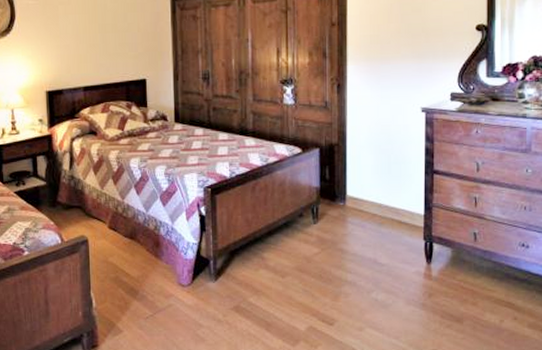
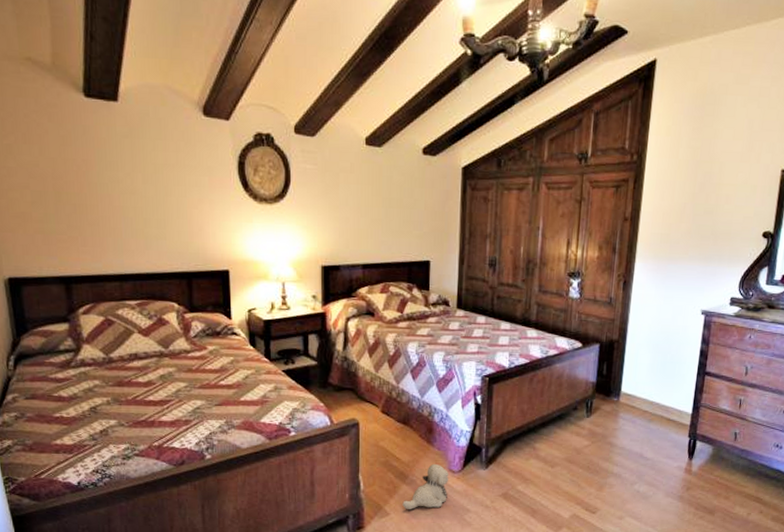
plush toy: none [135,277,179,326] -> present [402,463,449,509]

